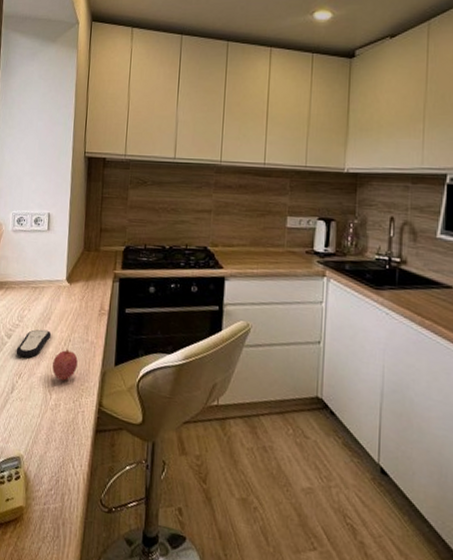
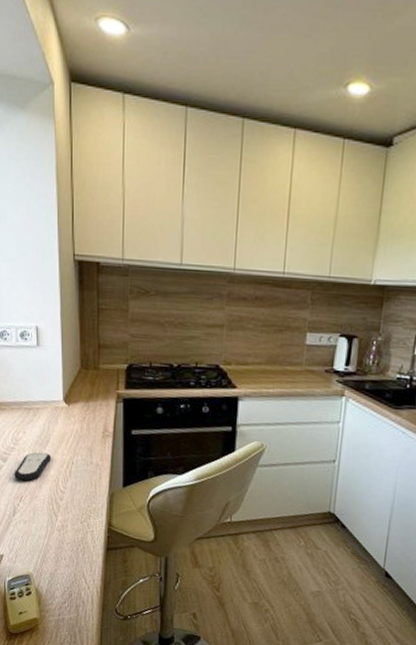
fruit: present [52,349,78,381] -> none [56,472,83,503]

